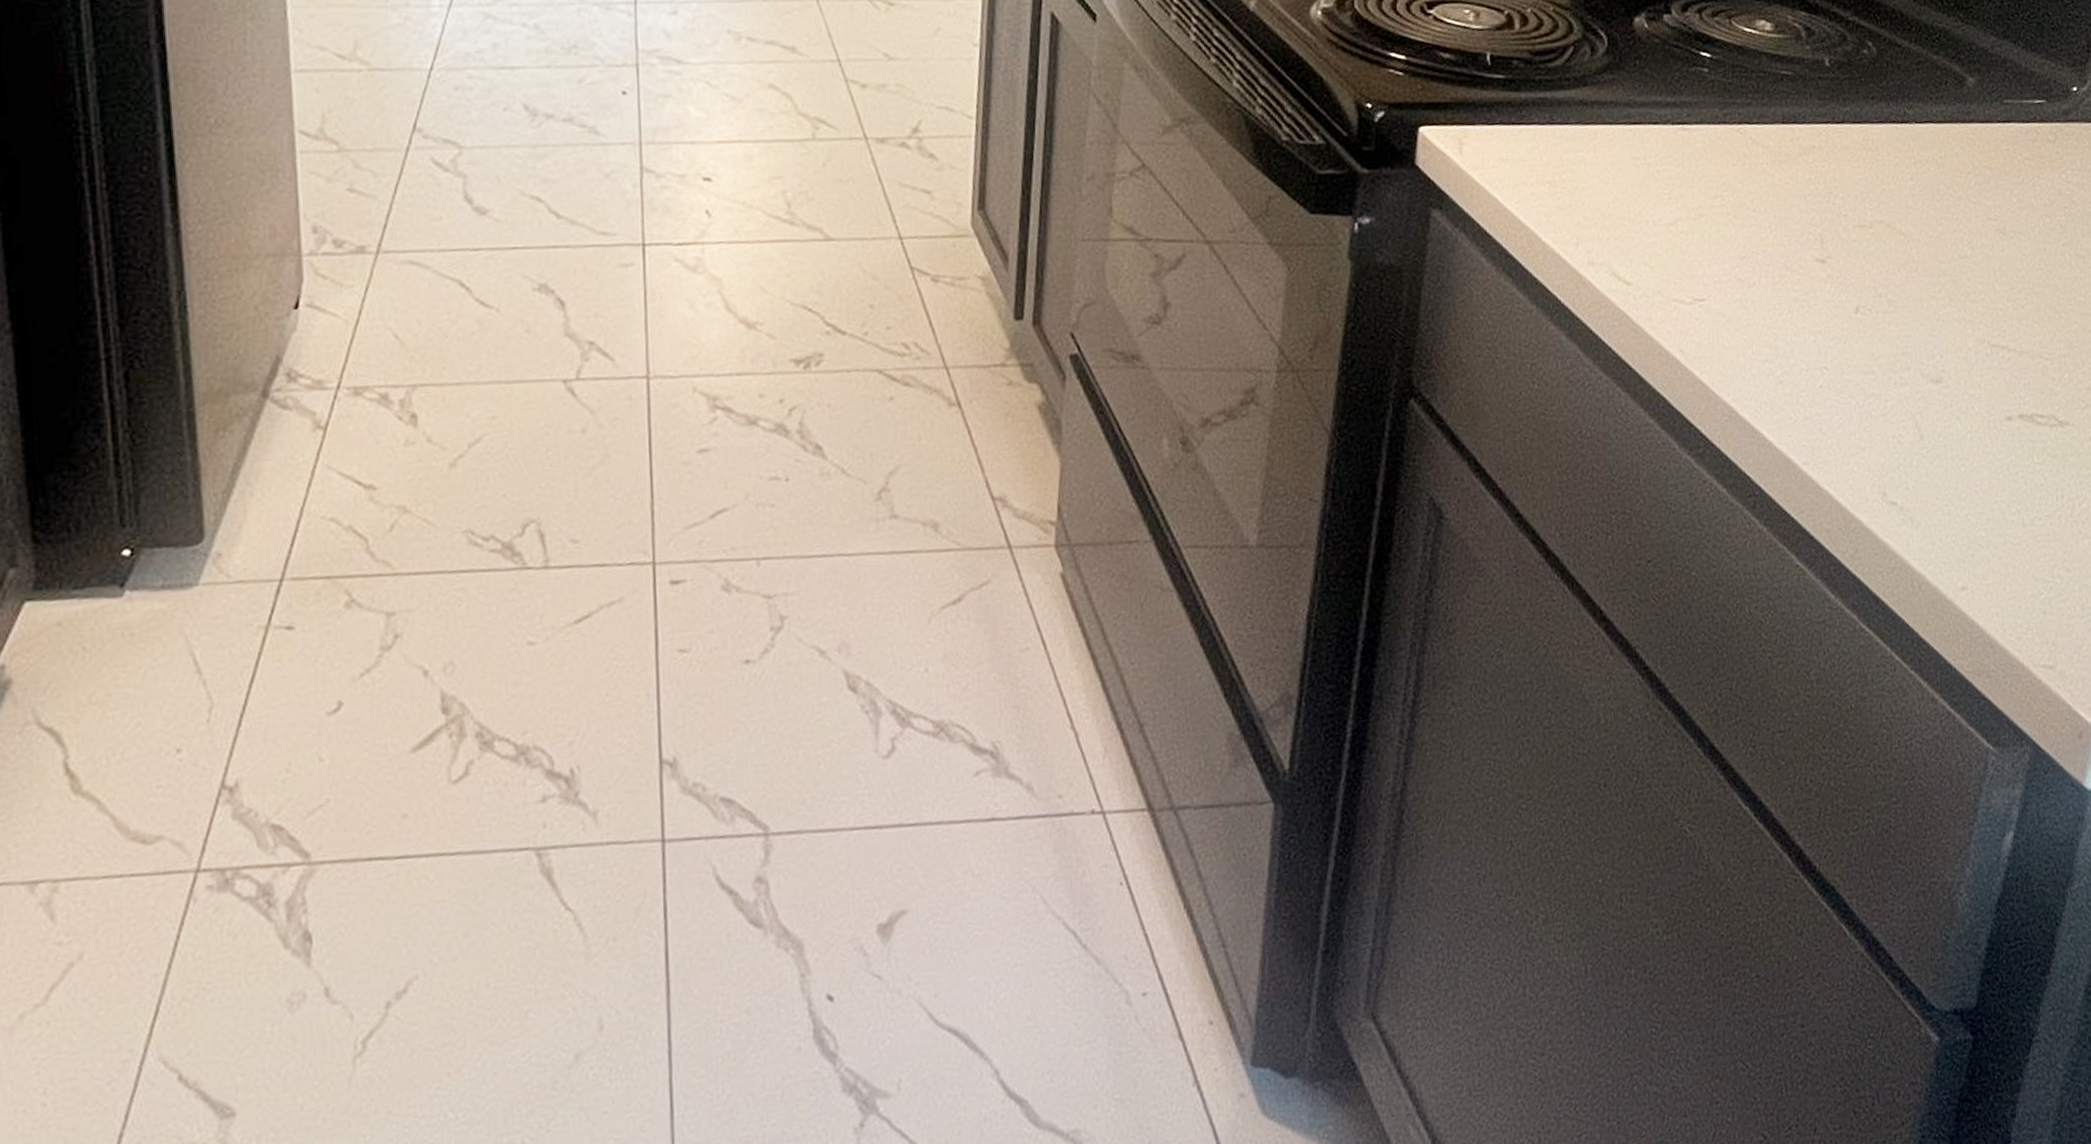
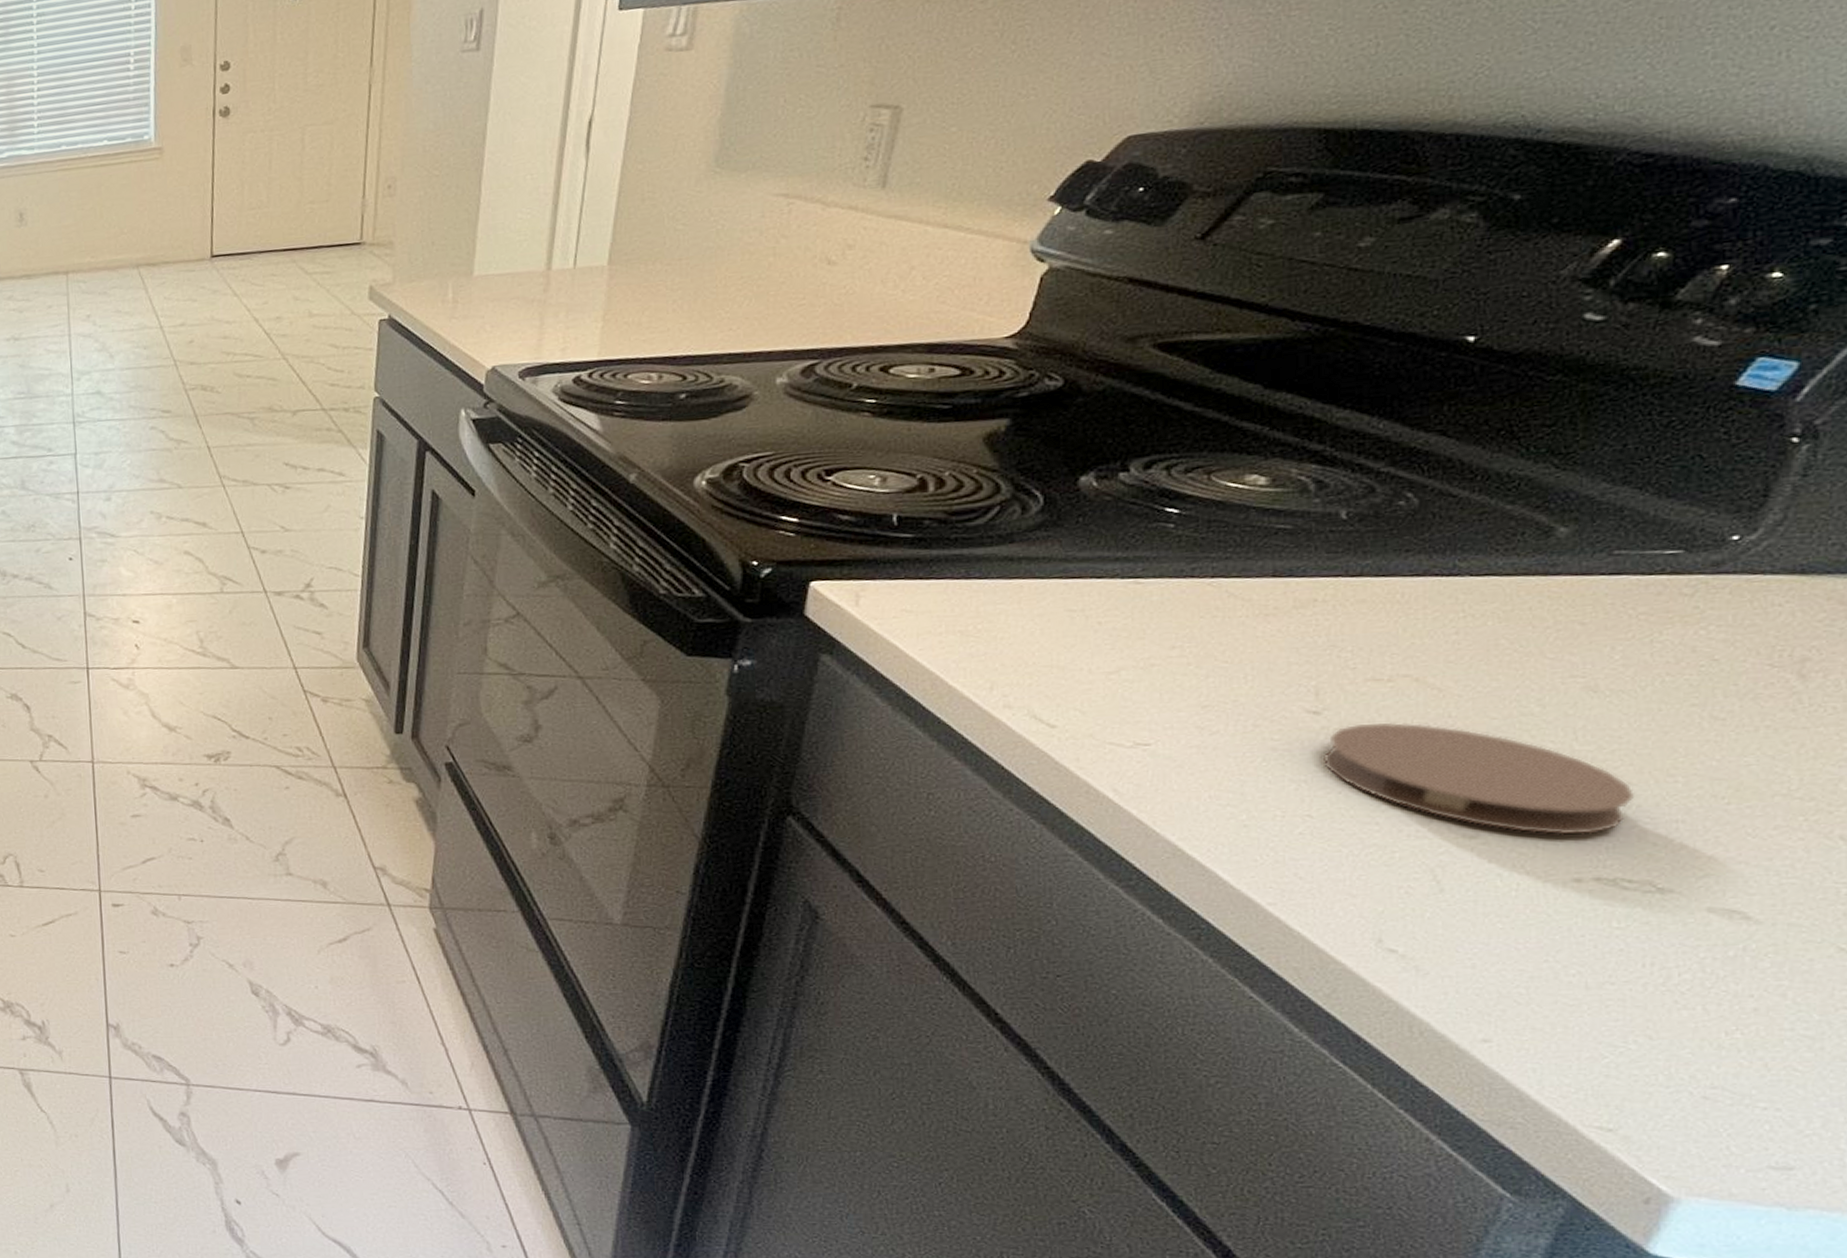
coaster: none [1831,268,2037,375] -> present [1324,722,1635,835]

